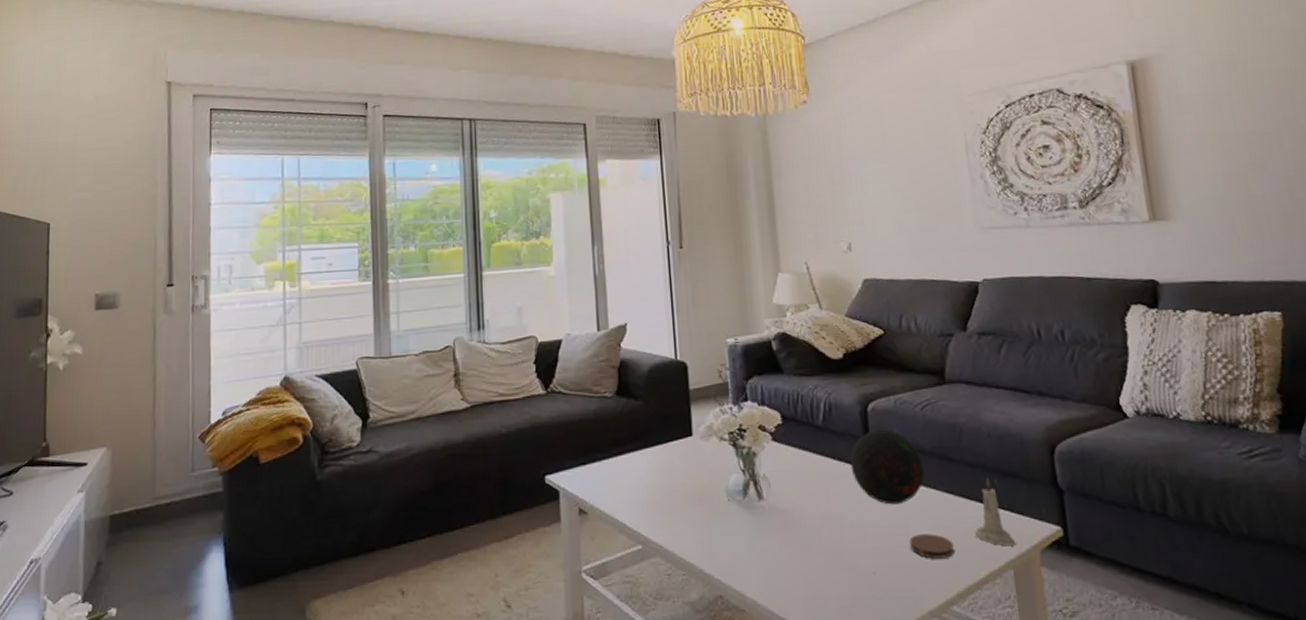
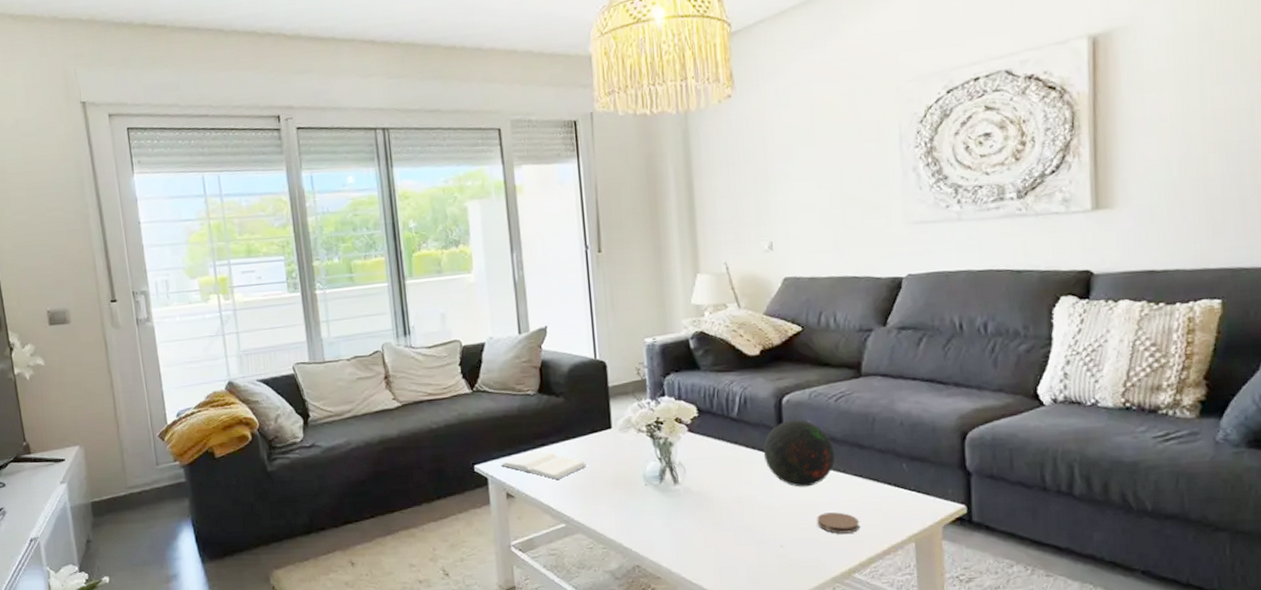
book: none [574,460,666,493] -> present [501,451,587,479]
candle: present [975,477,1016,547] -> none [881,461,920,523]

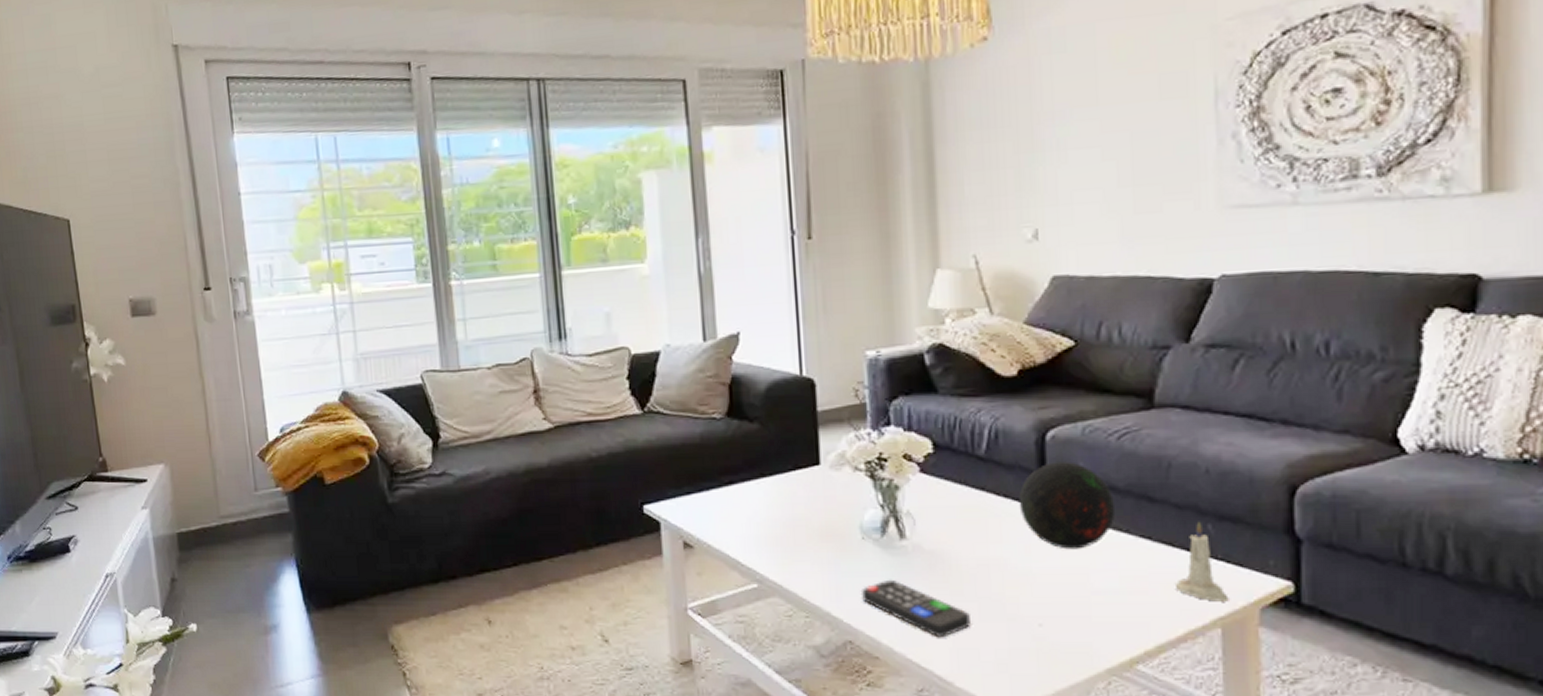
book: present [501,451,587,479] -> none [678,490,787,527]
remote control: none [645,515,730,560] -> present [860,579,972,638]
coaster: present [817,512,860,534] -> none [1089,584,1147,612]
candle: none [881,461,920,523] -> present [1176,521,1229,602]

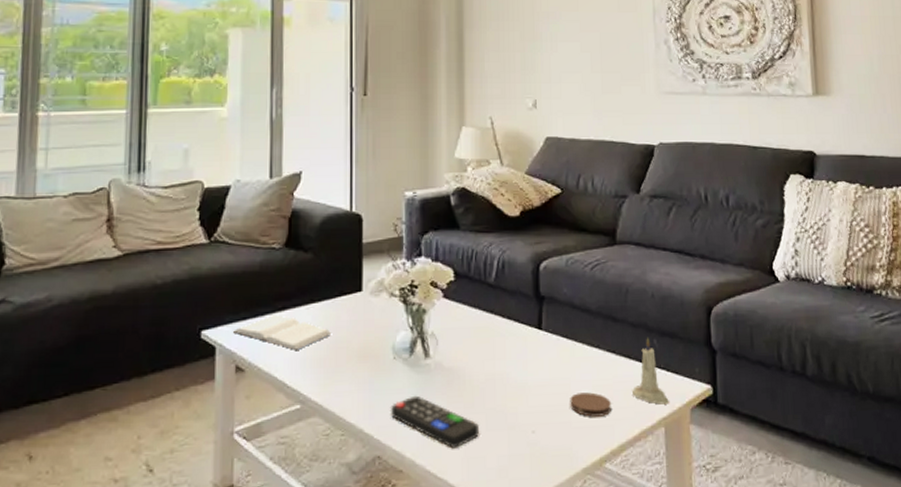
book: none [678,490,787,527] -> present [233,315,331,350]
decorative orb: present [1018,462,1116,550] -> none [519,288,590,364]
coaster: none [1089,584,1147,612] -> present [570,392,612,417]

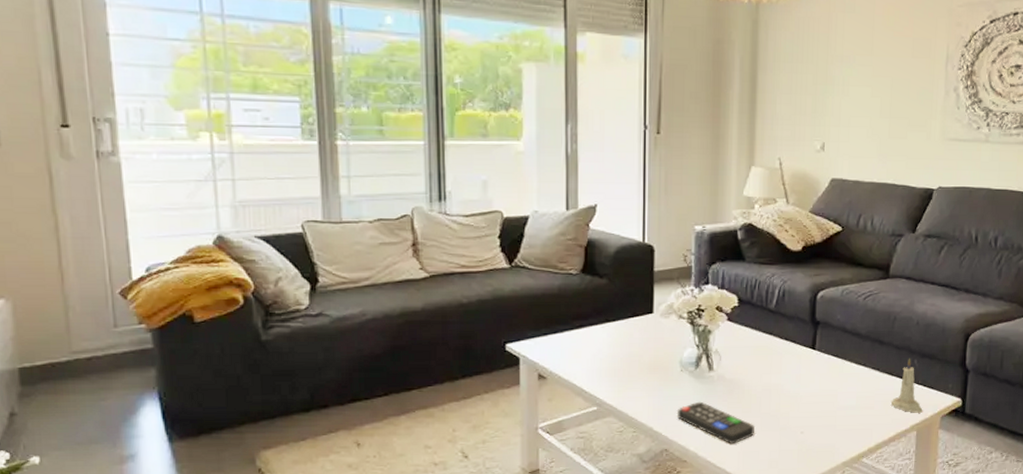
book: present [233,315,331,350] -> none [535,332,624,362]
coaster: present [570,392,612,417] -> none [836,402,873,422]

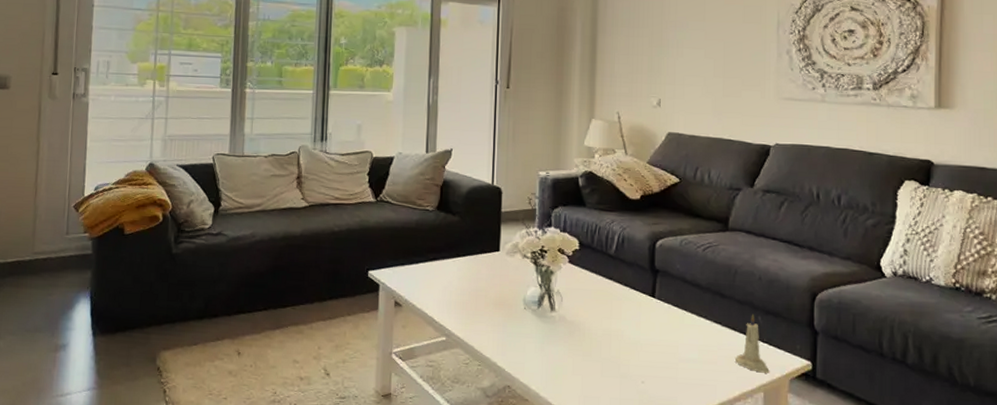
remote control: present [676,401,755,444] -> none [519,340,596,388]

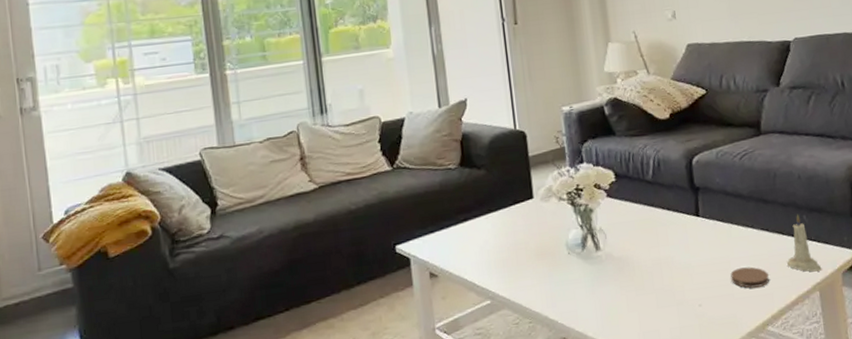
coaster: none [677,354,716,377] -> present [730,267,770,288]

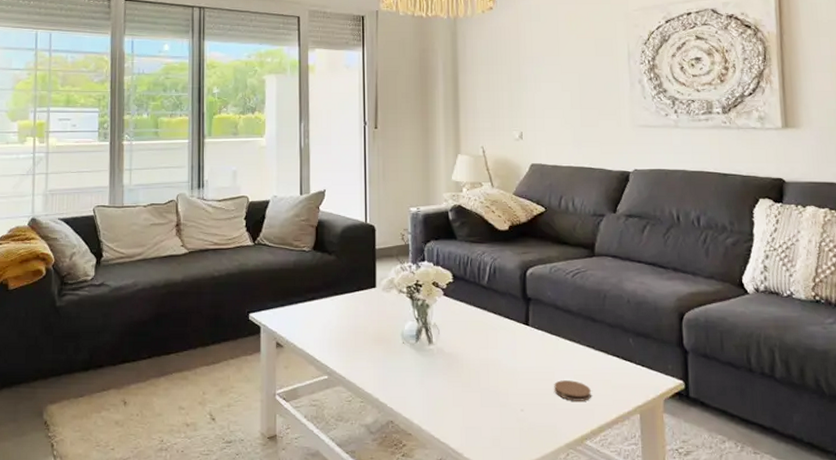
candle: present [787,214,822,272] -> none [610,336,644,395]

